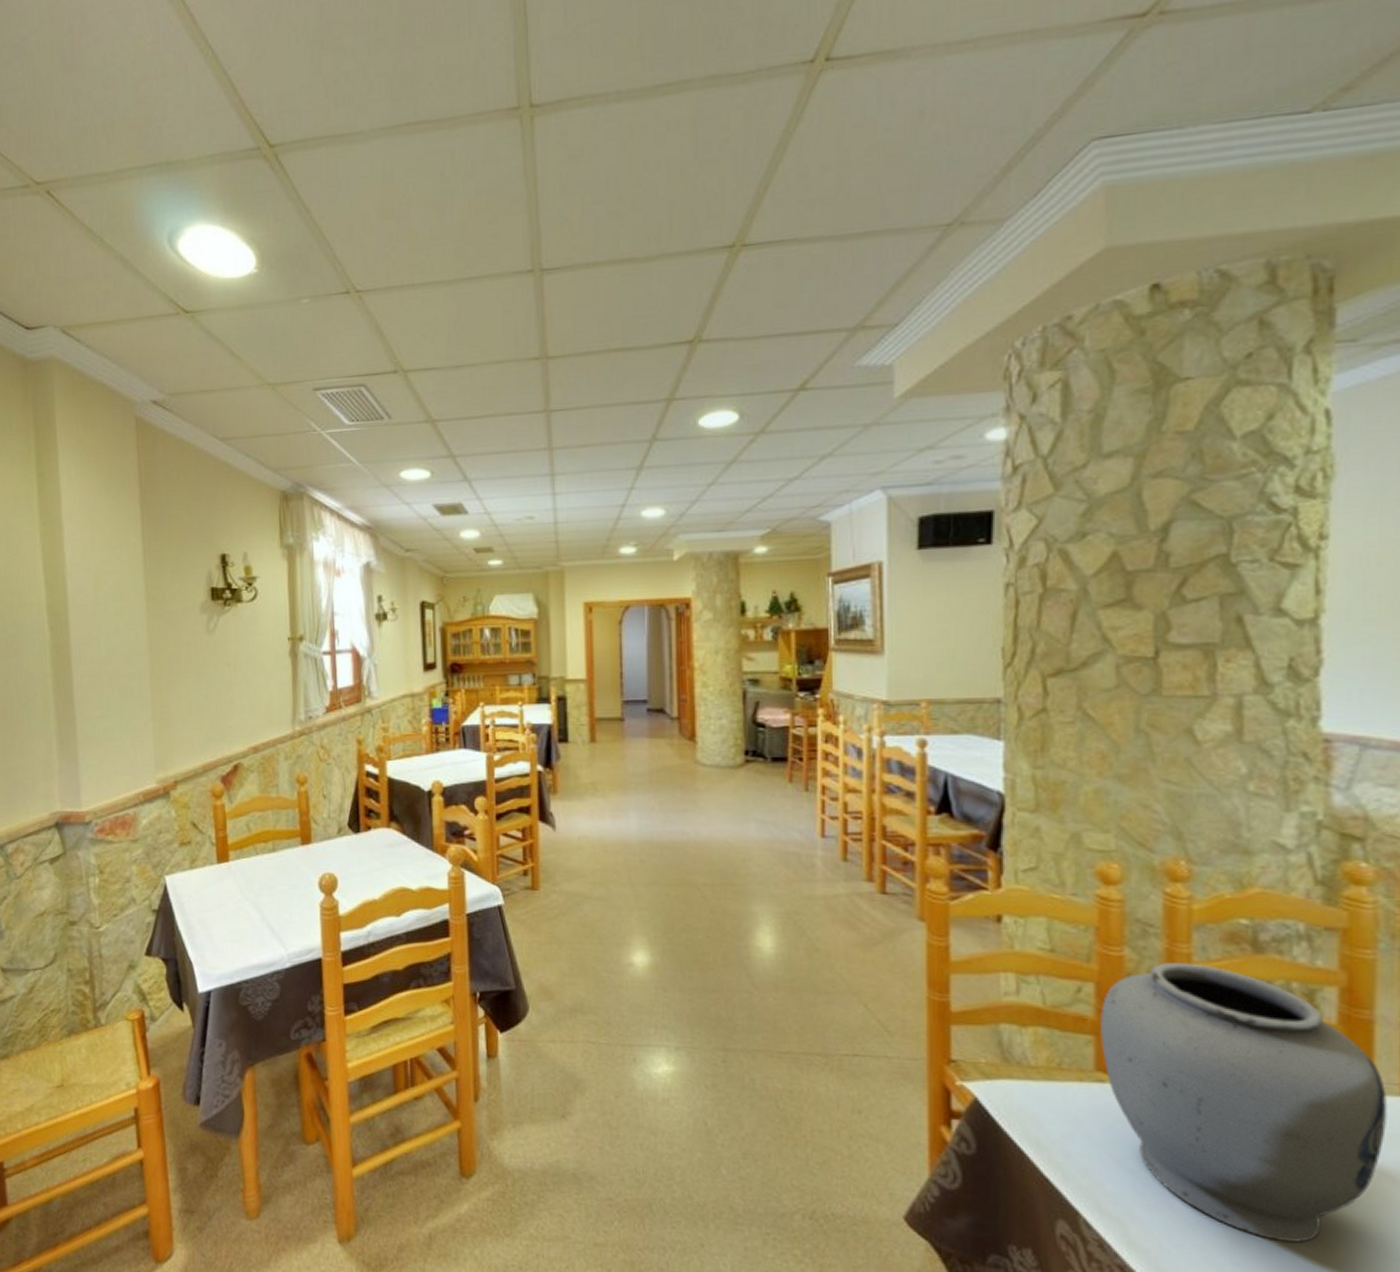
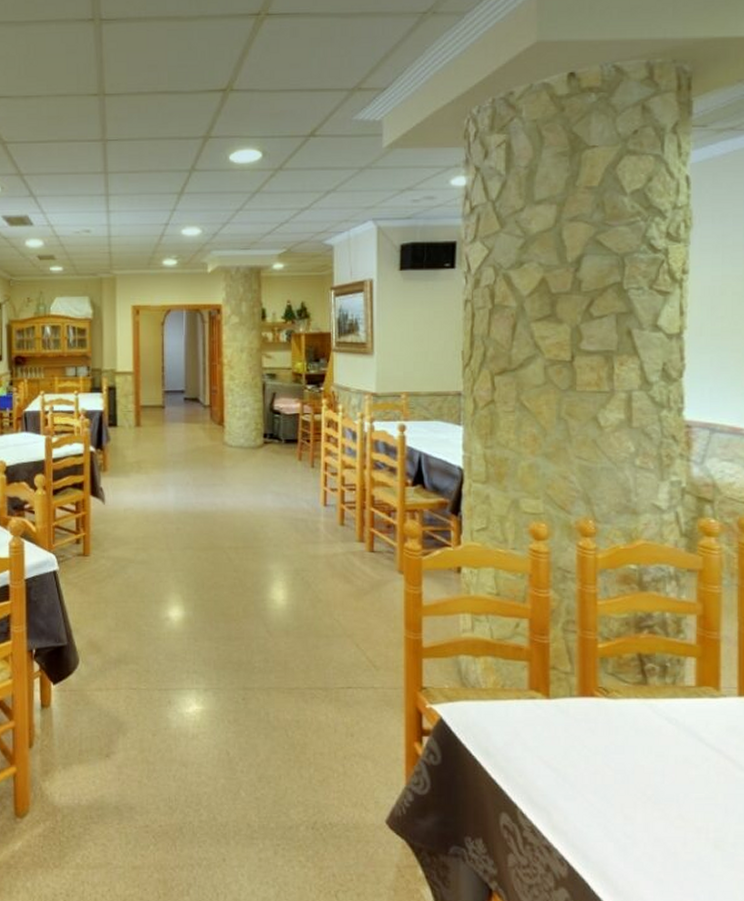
vase: present [1101,963,1387,1243] -> none [533,601,729,816]

